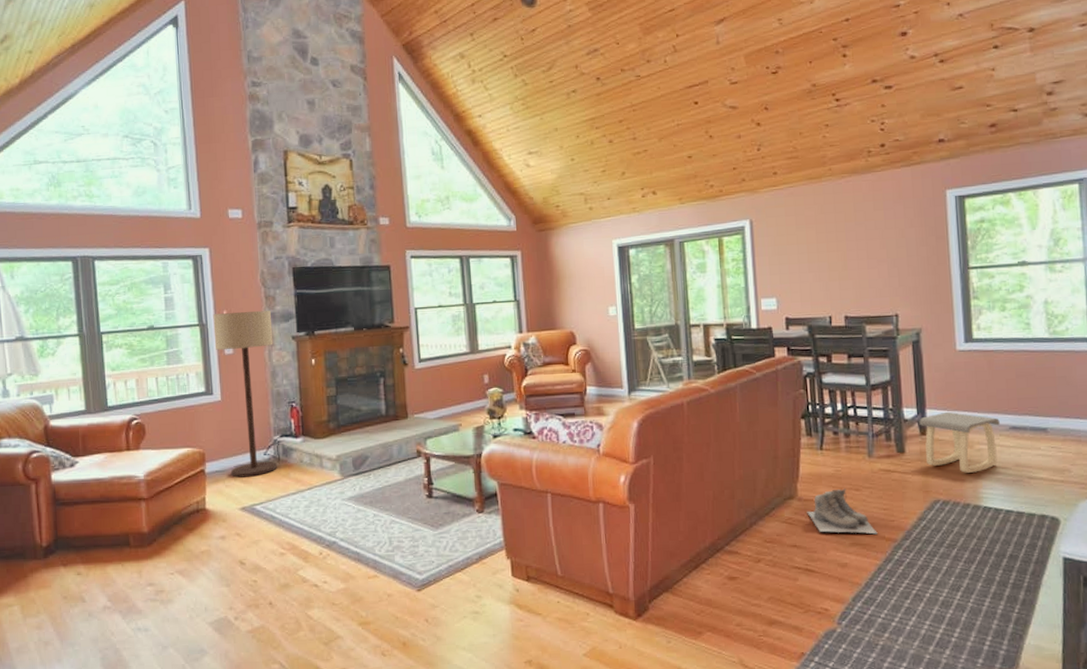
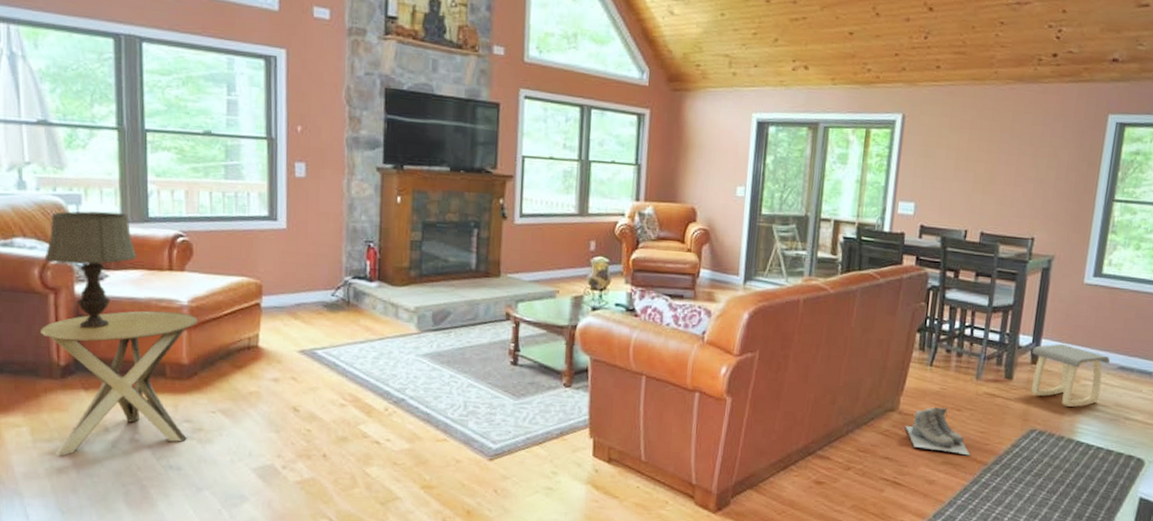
side table: none [25,487,154,630] -> present [40,311,198,456]
table lamp: none [26,405,101,510] -> present [44,211,137,329]
floor lamp: present [213,310,277,478] -> none [284,128,355,318]

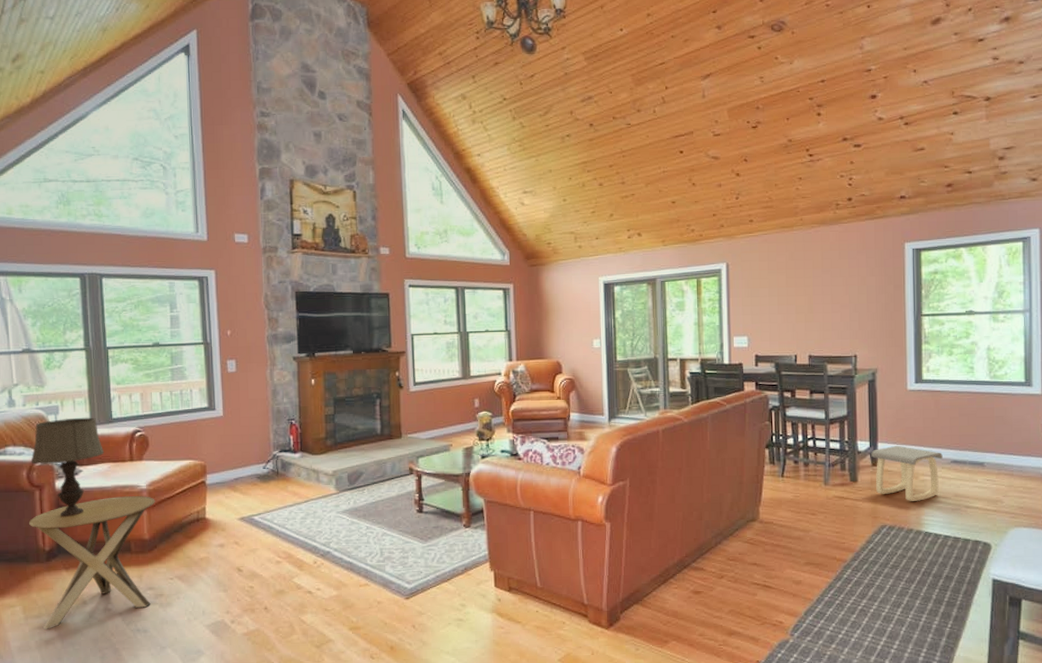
boots: present [905,407,970,456] -> none [767,513,830,555]

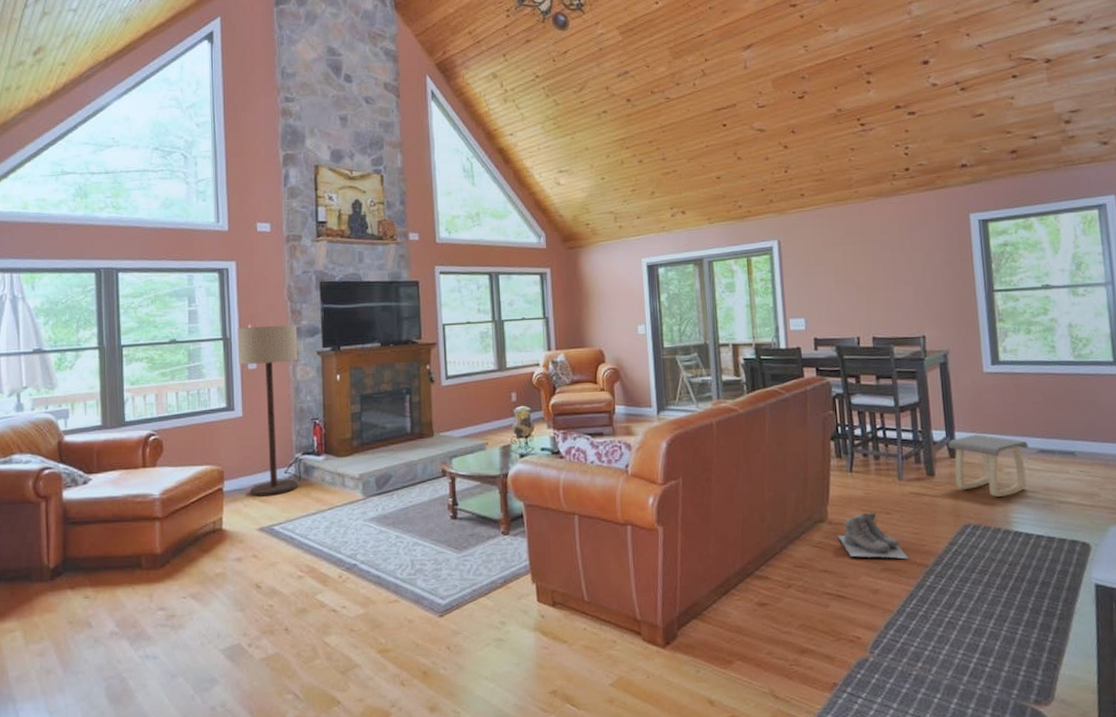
side table: present [28,496,155,630] -> none [33,506,169,657]
table lamp: present [31,417,105,516] -> none [37,420,116,530]
floor lamp: none [217,331,275,489] -> present [237,324,298,497]
boots: none [767,513,830,555] -> present [837,512,909,560]

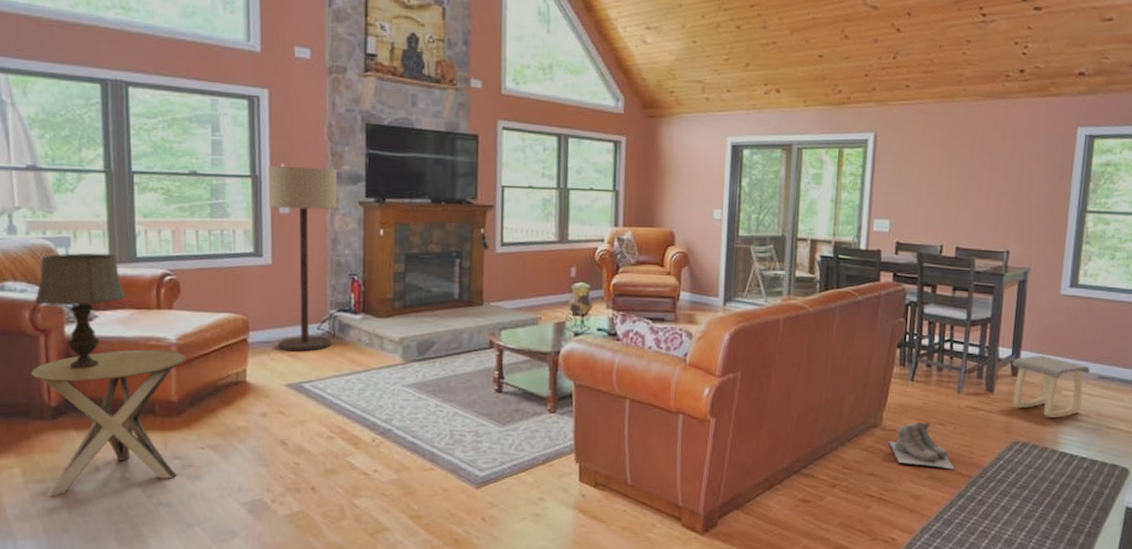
side table: none [33,506,169,657] -> present [31,349,186,497]
table lamp: none [37,420,116,530] -> present [35,253,126,369]

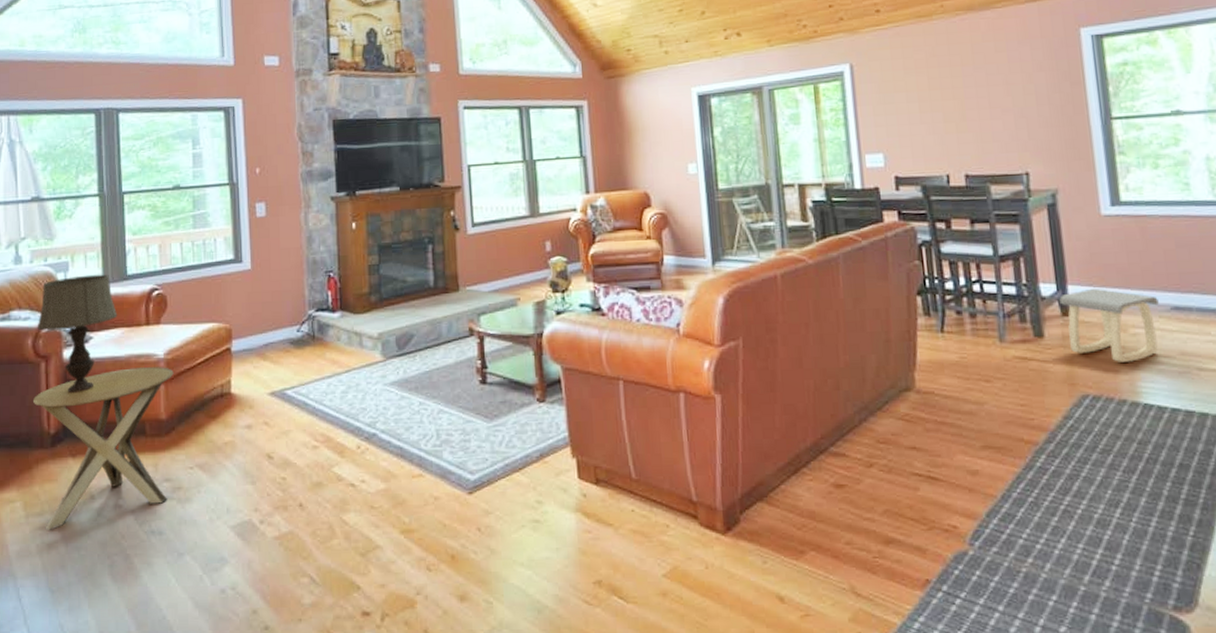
floor lamp: present [268,166,338,352] -> none [244,167,311,358]
boots: present [888,422,955,470] -> none [927,379,1015,436]

